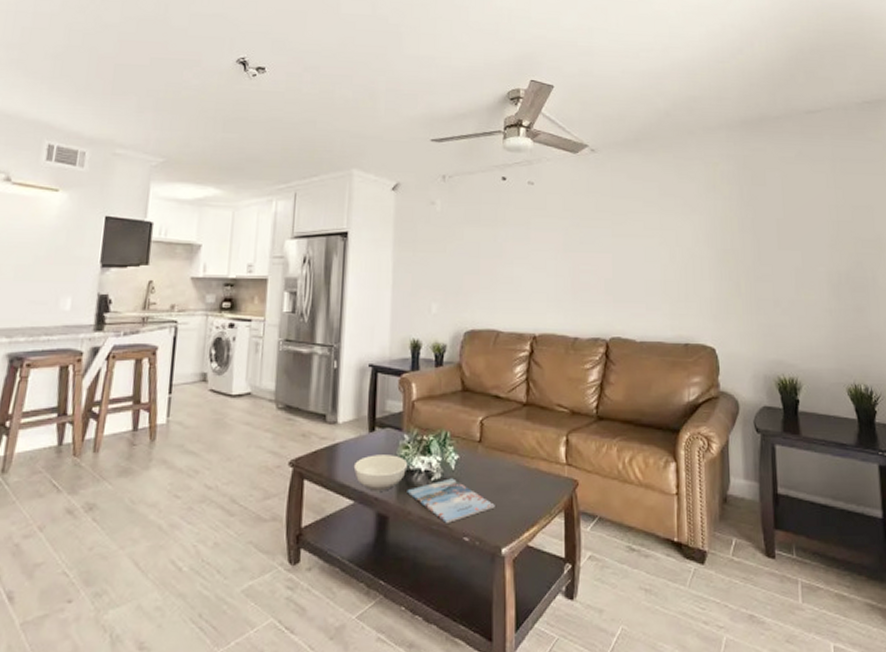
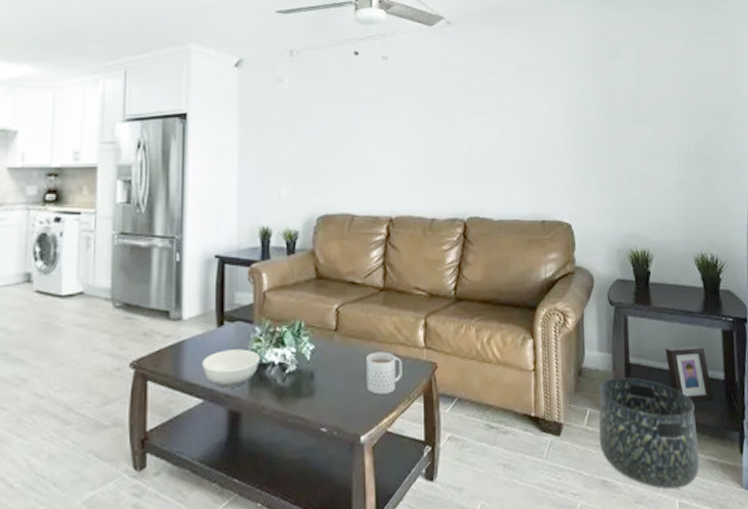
magazine: present [407,478,495,523] -> none [260,369,353,415]
mug: none [508,466,544,508] -> present [366,351,402,395]
basket: none [745,508,856,631] -> present [598,377,699,489]
picture frame: none [816,481,871,540] -> present [665,346,714,403]

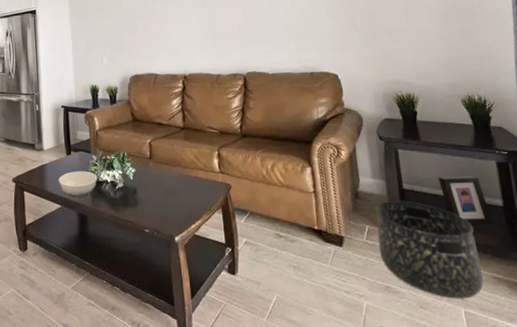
mug: present [366,351,402,395] -> none [174,175,204,207]

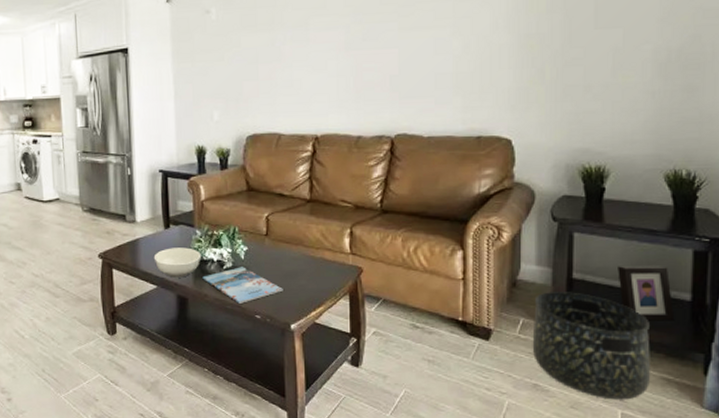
magazine: none [99,186,167,219] -> present [202,267,283,304]

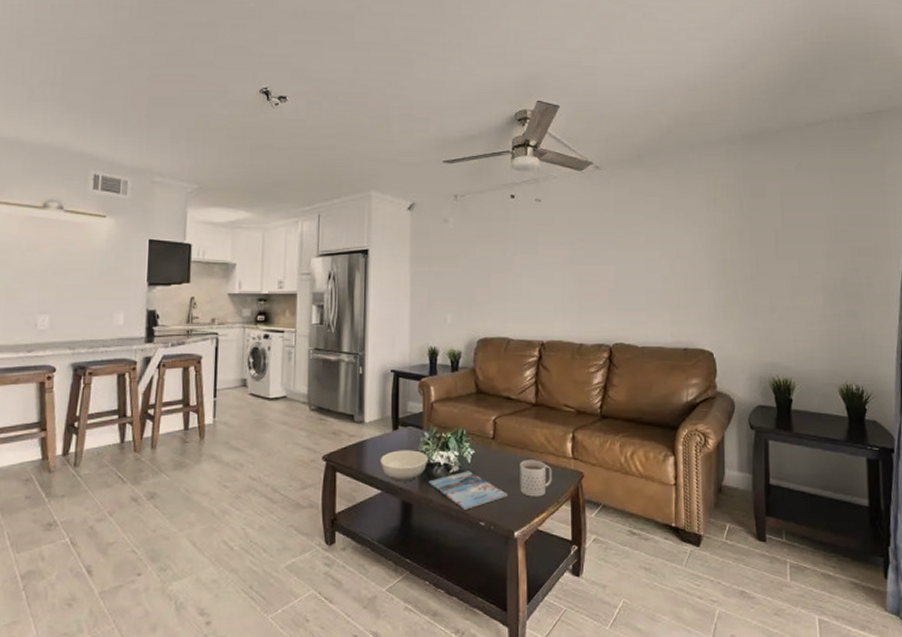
mug: none [295,255,329,291] -> present [520,460,552,497]
basket: present [532,292,650,400] -> none [737,497,841,605]
picture frame: present [618,266,675,321] -> none [807,473,857,526]

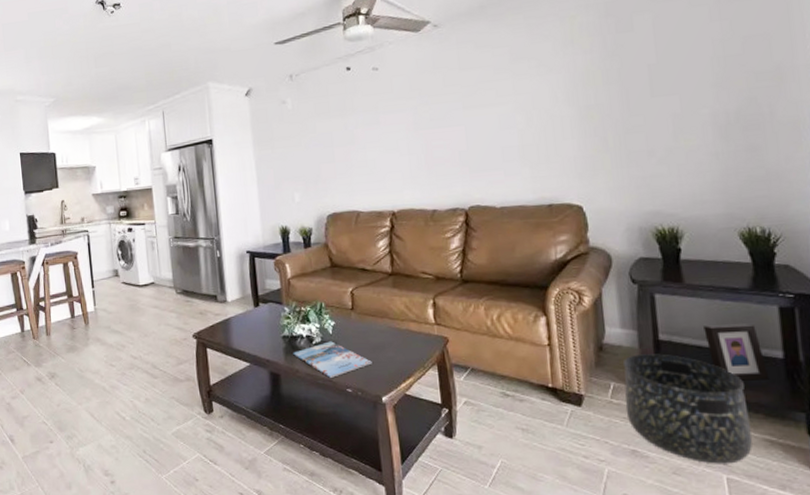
bowl: present [380,450,429,482] -> none [245,324,291,355]
mug: present [520,460,552,497] -> none [381,327,416,363]
basket: none [737,497,841,605] -> present [624,354,752,464]
picture frame: none [807,473,857,526] -> present [703,324,770,381]

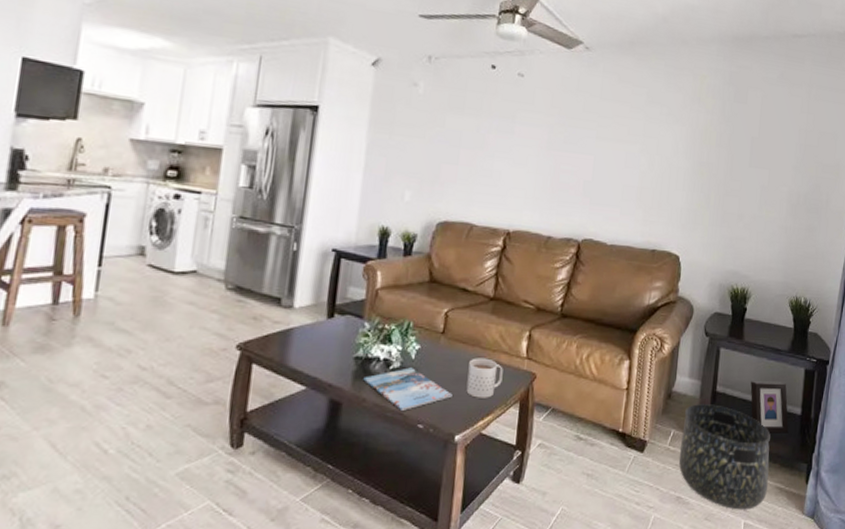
mug: none [381,327,416,363] -> present [466,358,503,398]

